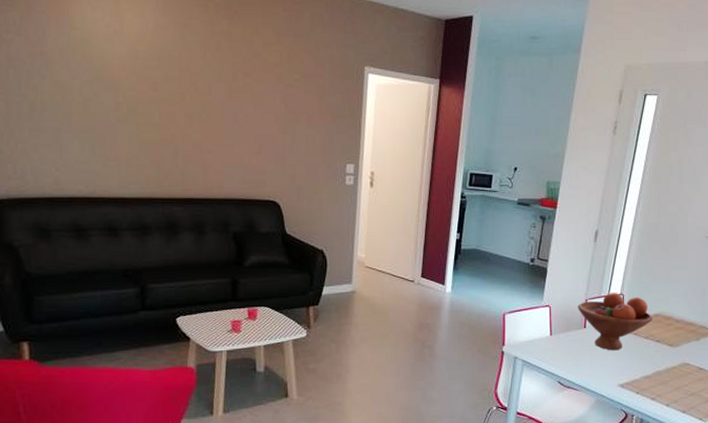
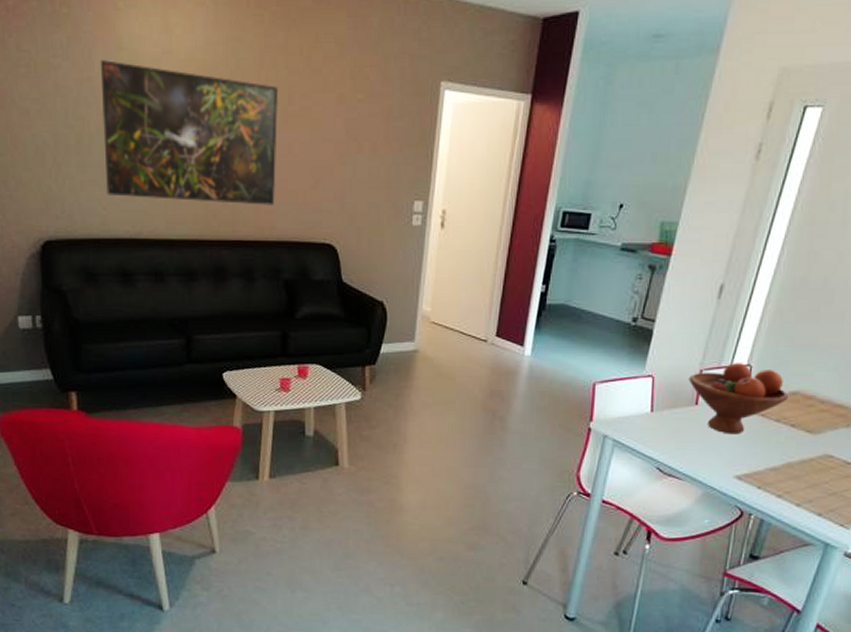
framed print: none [53,37,224,169] -> present [100,60,279,207]

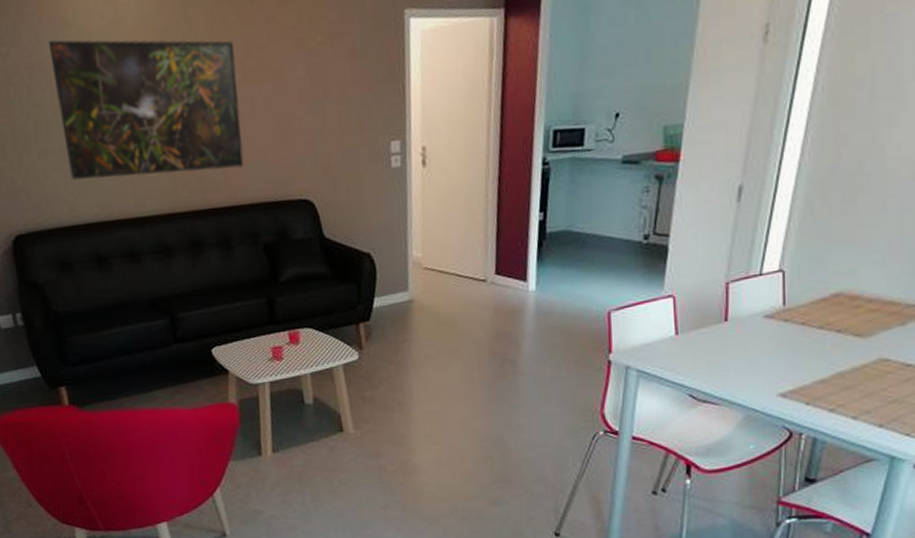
fruit bowl: present [688,362,788,435] -> none [714,268,830,349]

